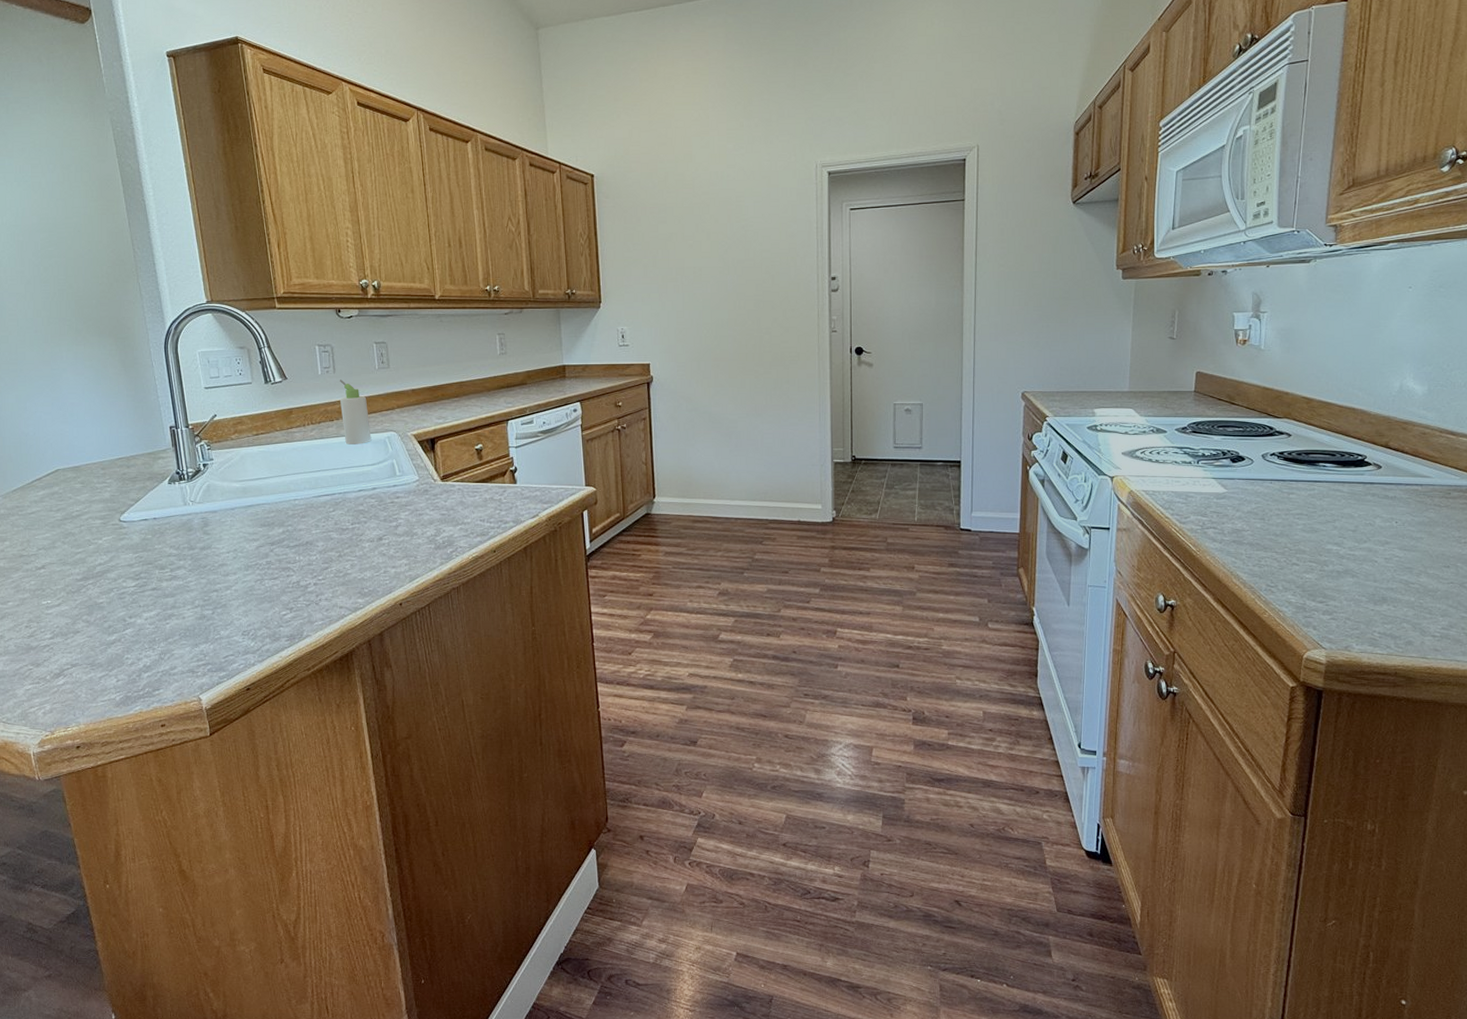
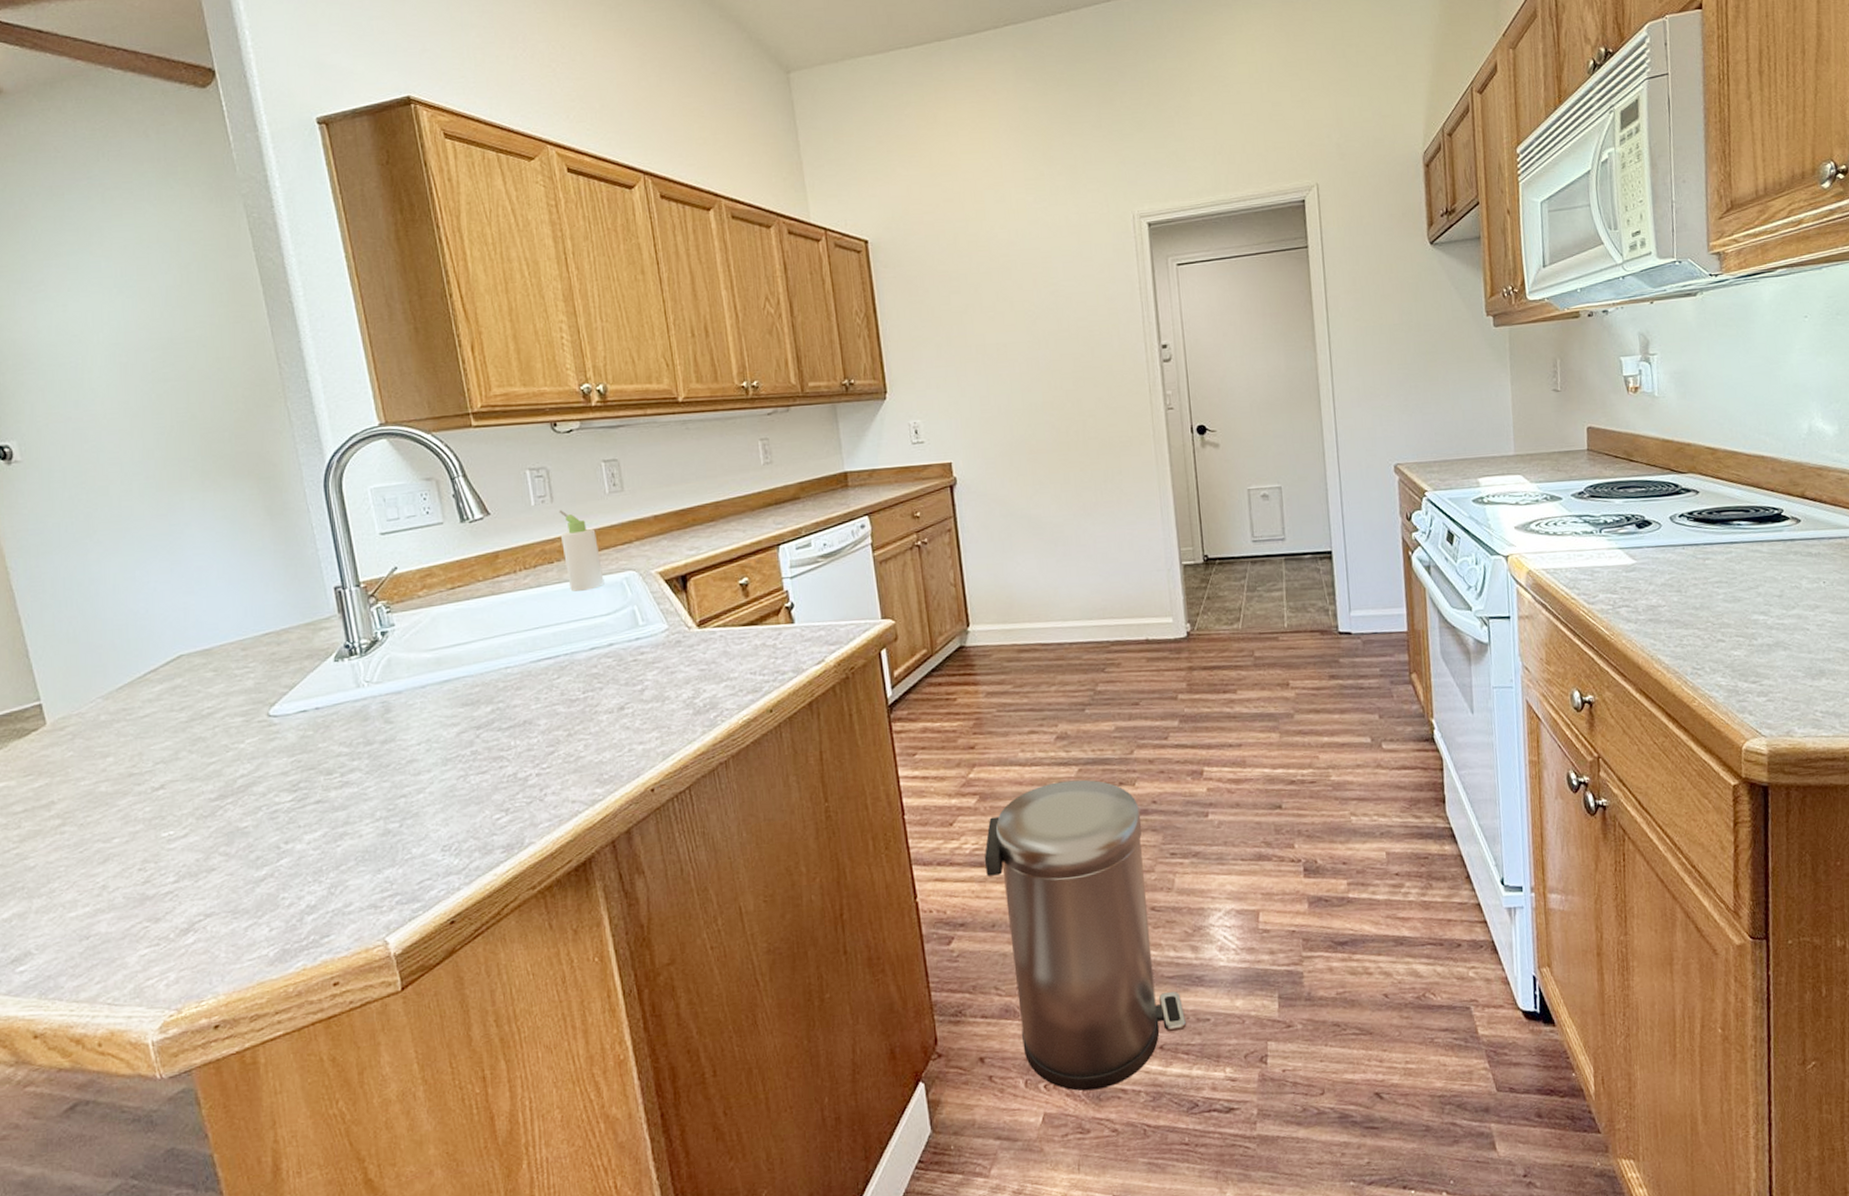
pedal bin: none [654,628,807,871] -> present [984,779,1187,1091]

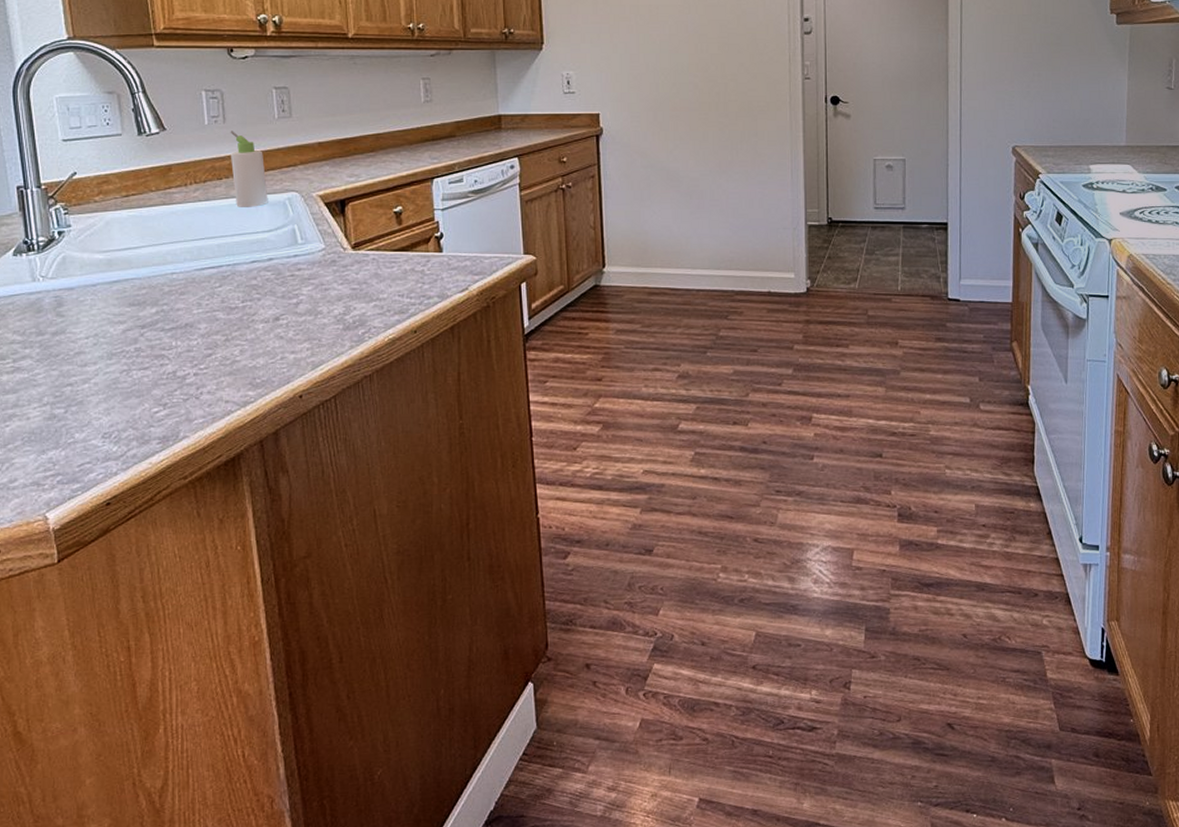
pedal bin: present [984,779,1187,1091] -> none [603,417,779,702]

